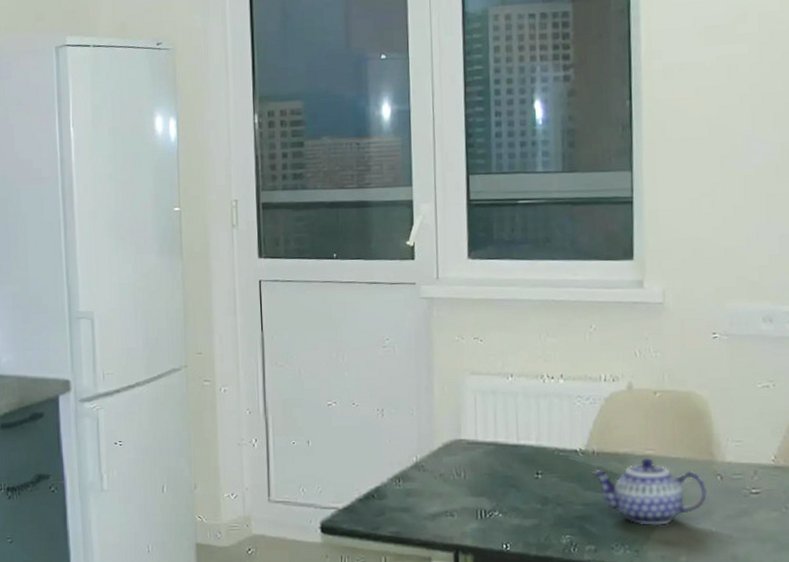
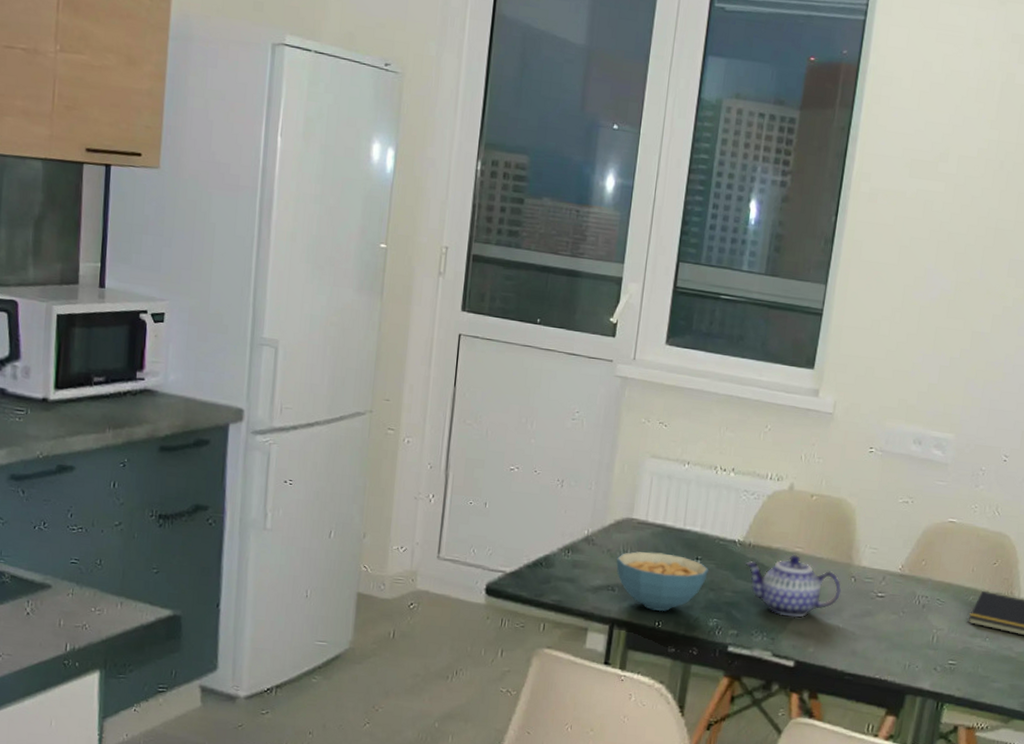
cereal bowl: none [451,471,552,534] -> present [616,551,708,612]

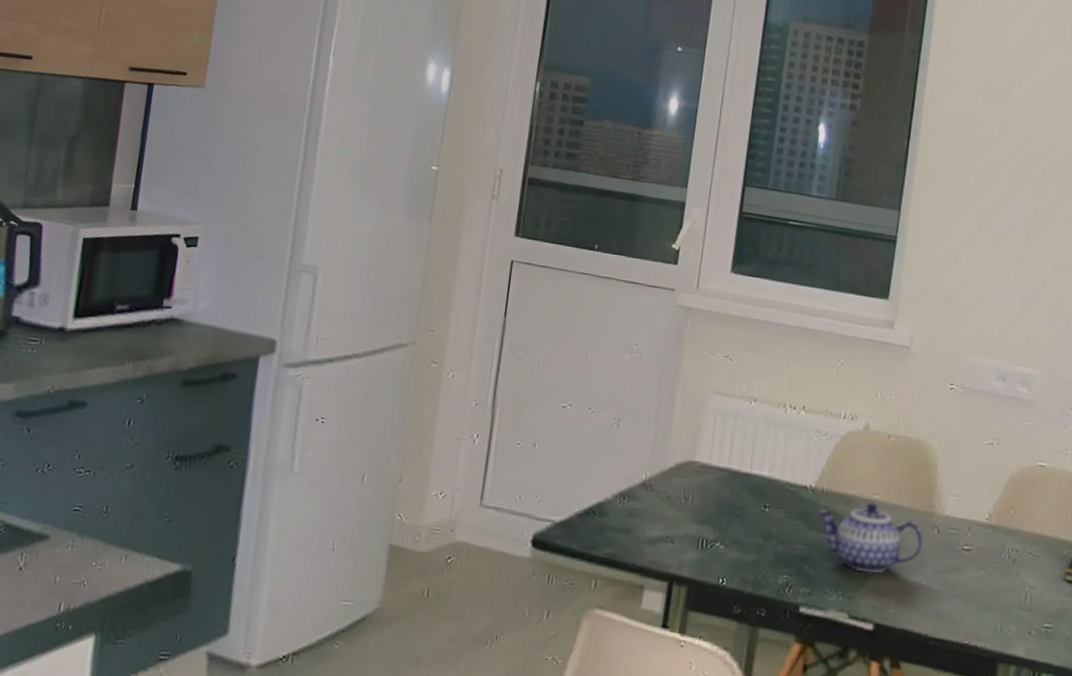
cereal bowl: present [616,551,708,612] -> none [676,498,778,567]

